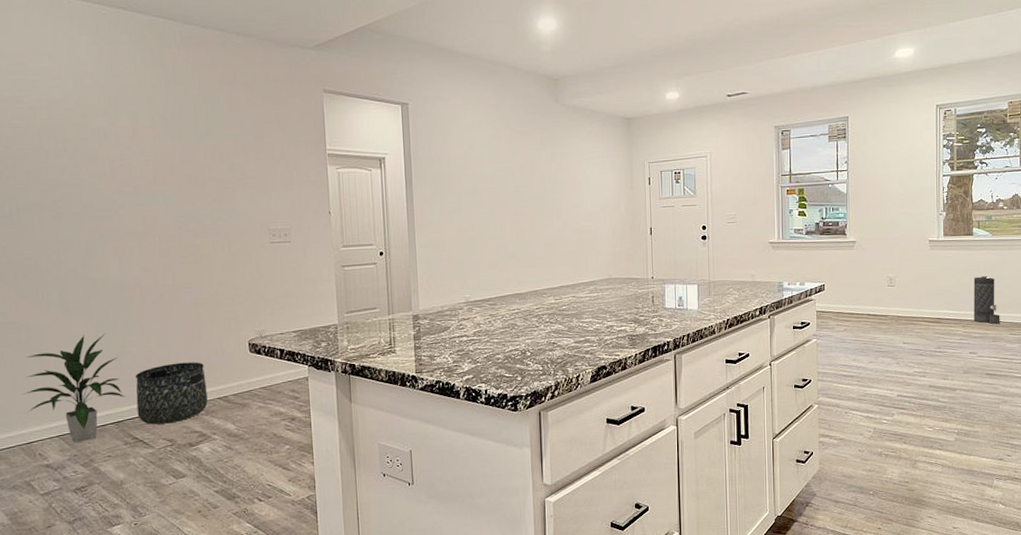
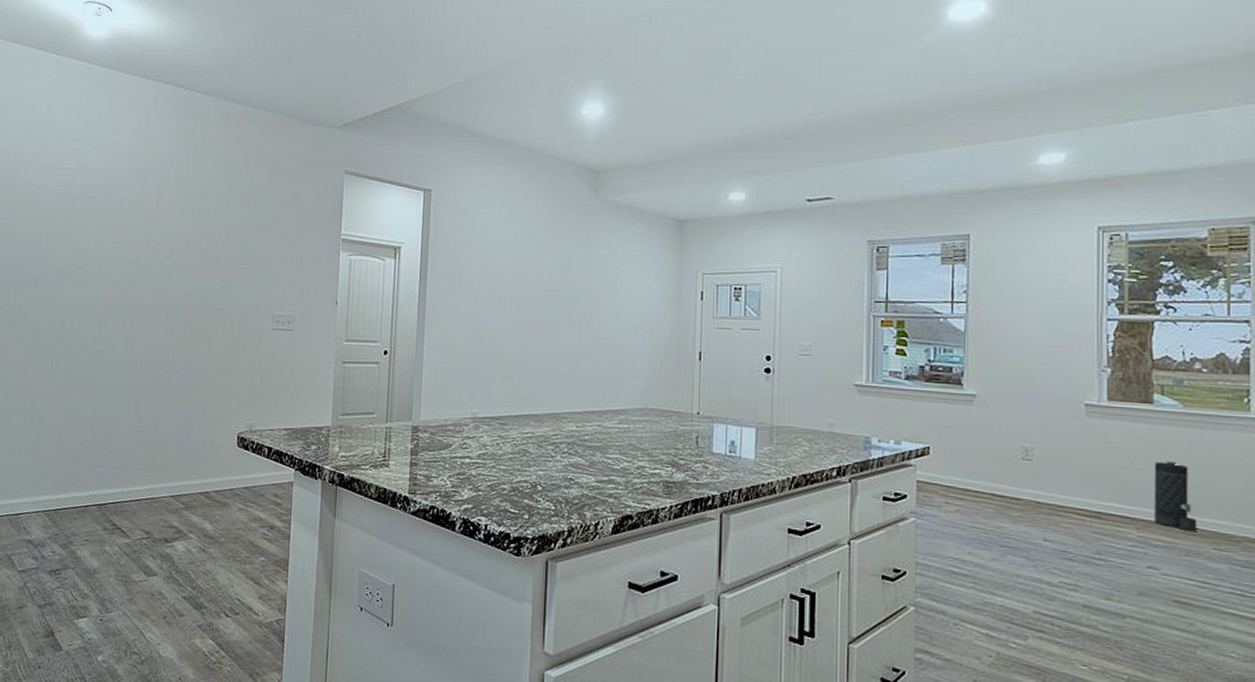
indoor plant: present [23,334,126,444] -> none [19,407,112,522]
basket: present [135,362,208,425] -> none [120,448,191,514]

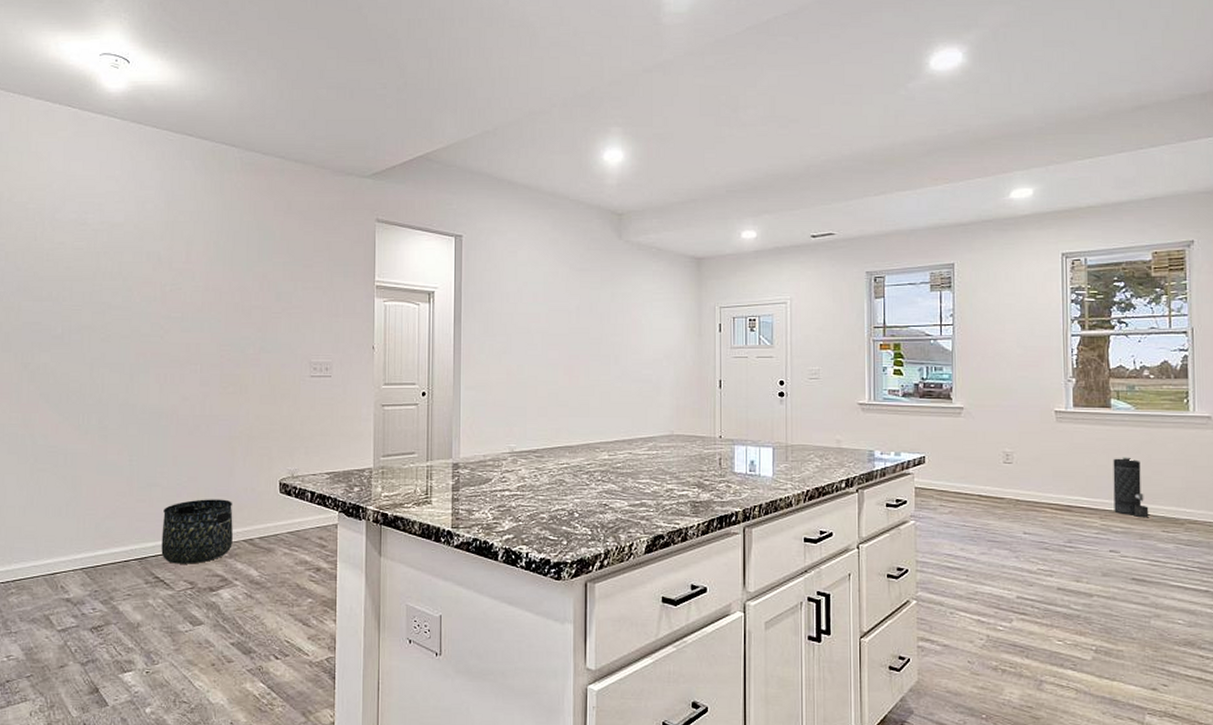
basket: none [120,448,191,514] -> present [161,499,233,564]

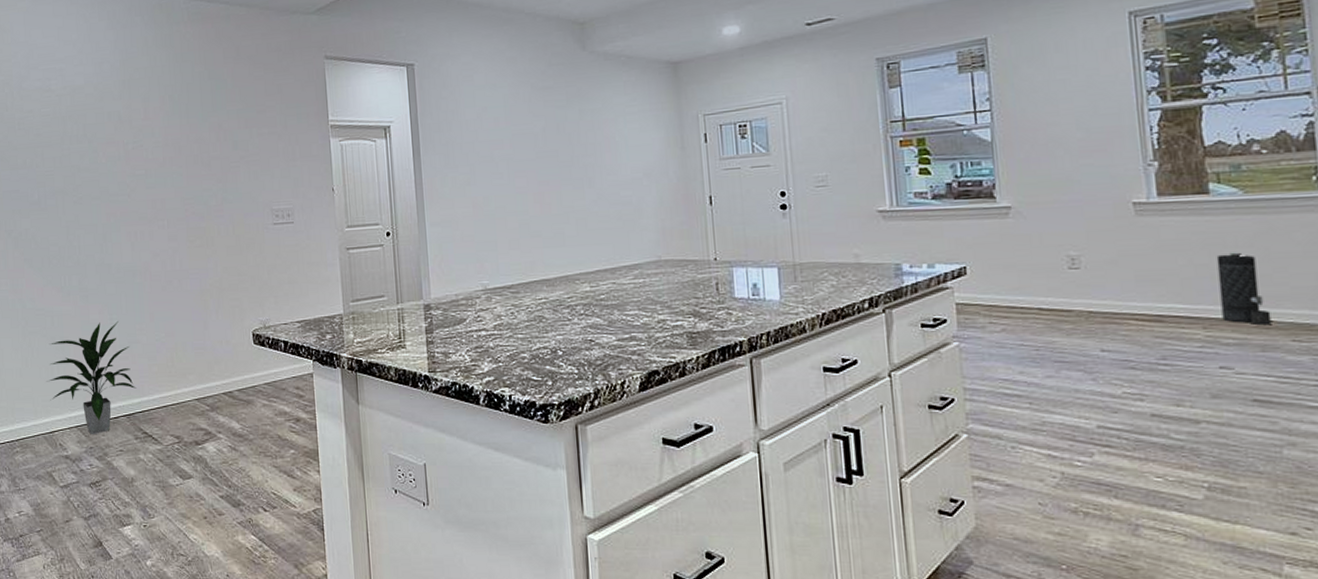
indoor plant: none [53,463,152,578] -> present [47,321,137,435]
basket: present [161,499,233,564] -> none [146,353,213,419]

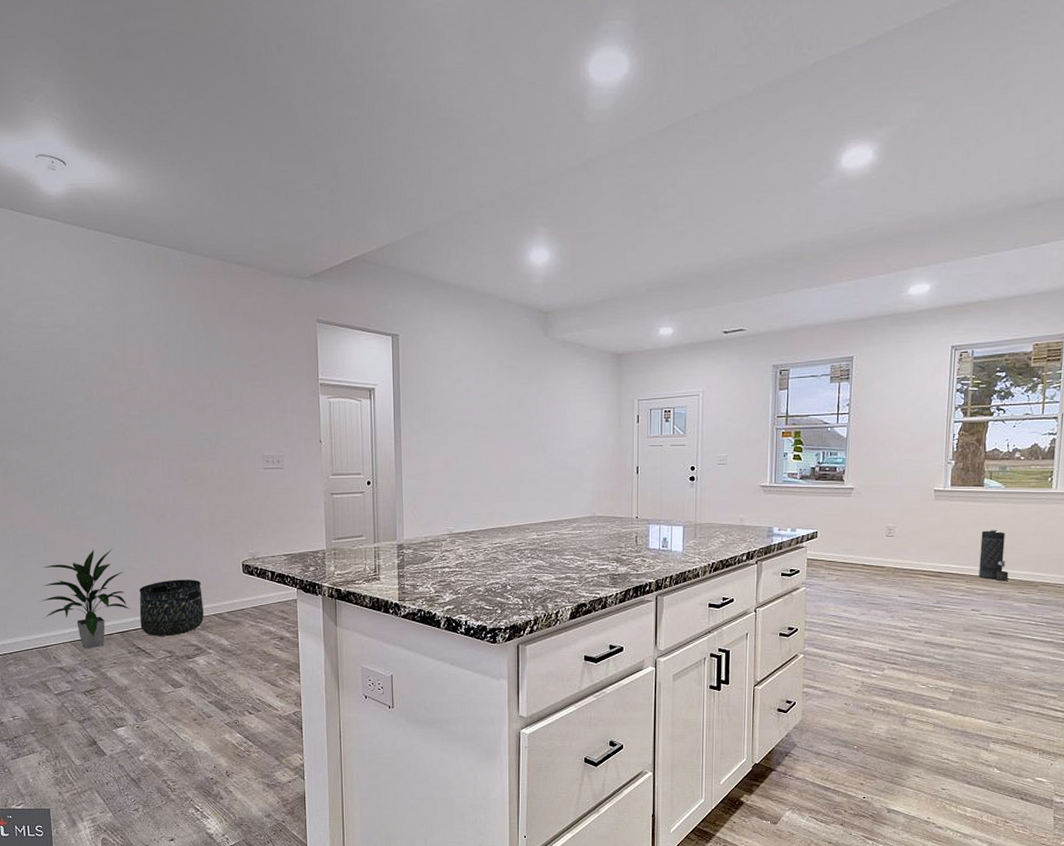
basket: none [146,353,213,419] -> present [139,579,204,636]

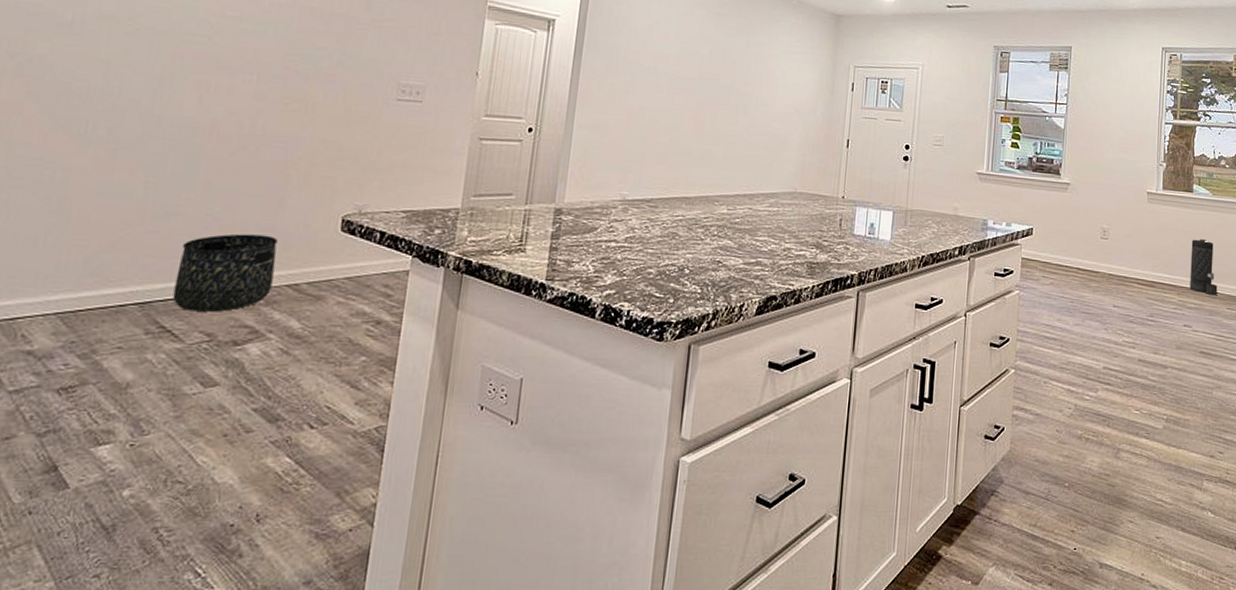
indoor plant: present [40,549,130,650] -> none [21,184,165,326]

